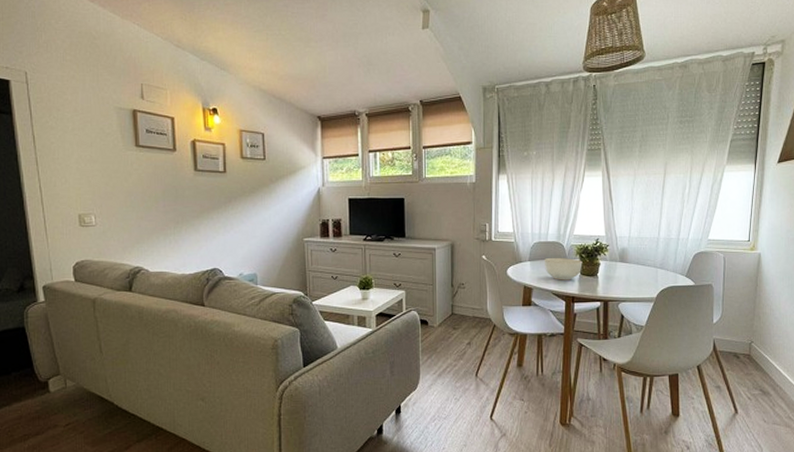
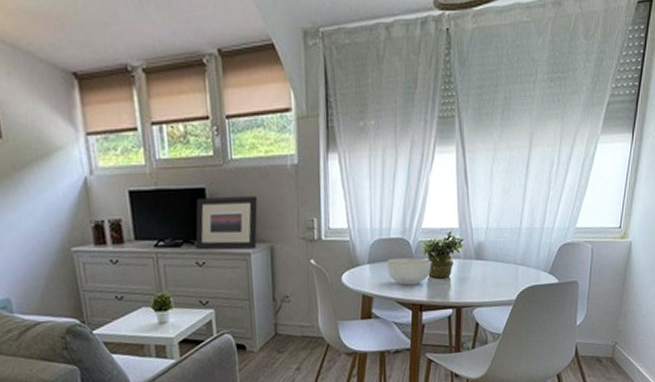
picture frame: none [394,205,444,245] -> present [195,196,258,250]

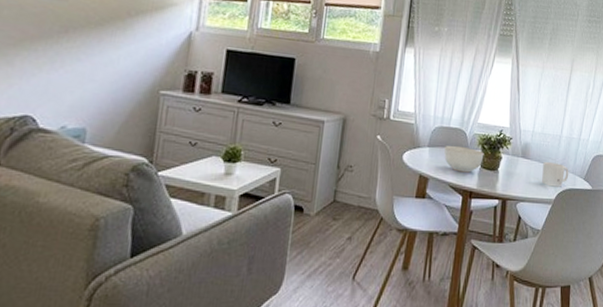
picture frame: present [195,196,258,250] -> none [276,66,340,118]
mug: none [499,259,532,287] -> present [541,161,569,187]

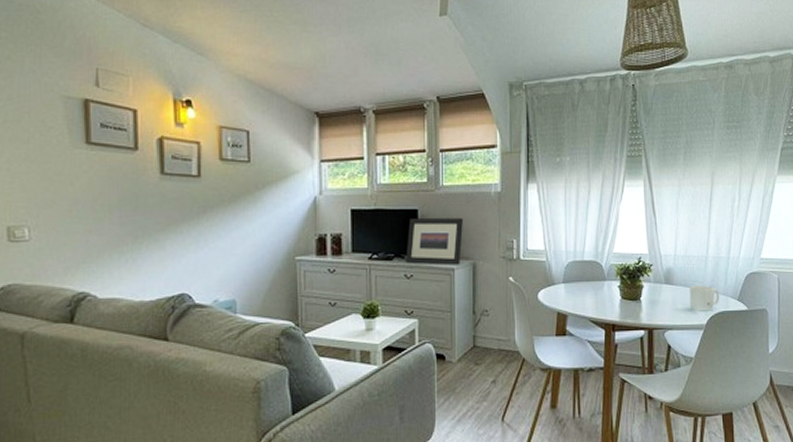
picture frame: none [276,66,340,118] -> present [405,218,464,265]
bowl: present [444,145,484,173] -> none [581,278,624,306]

